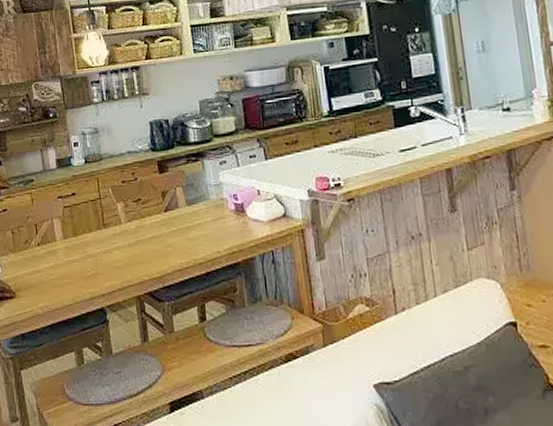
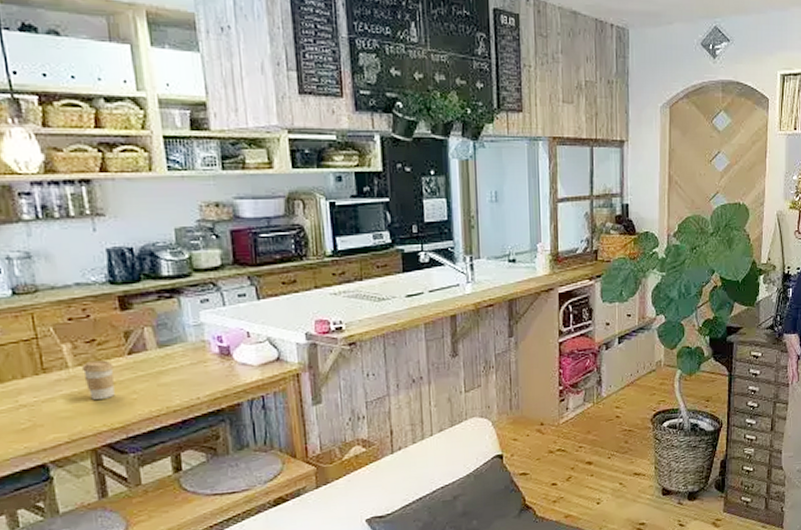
coffee cup: none [131,217,154,252] -> present [82,360,115,400]

